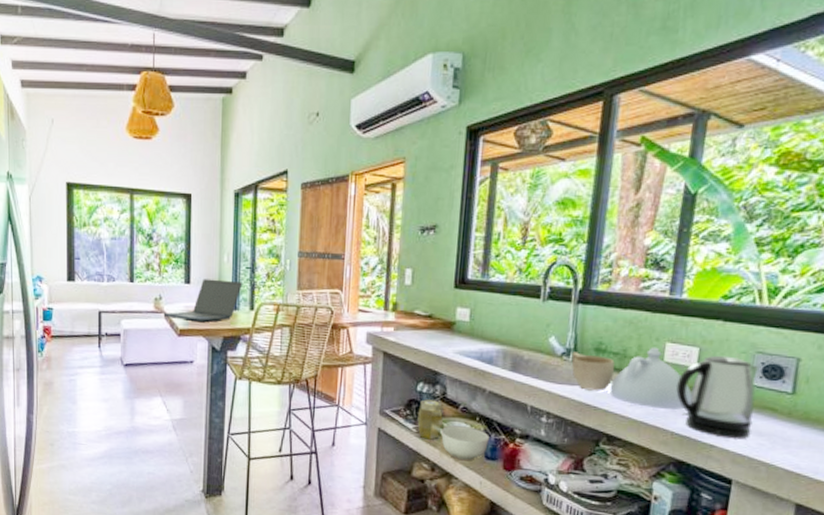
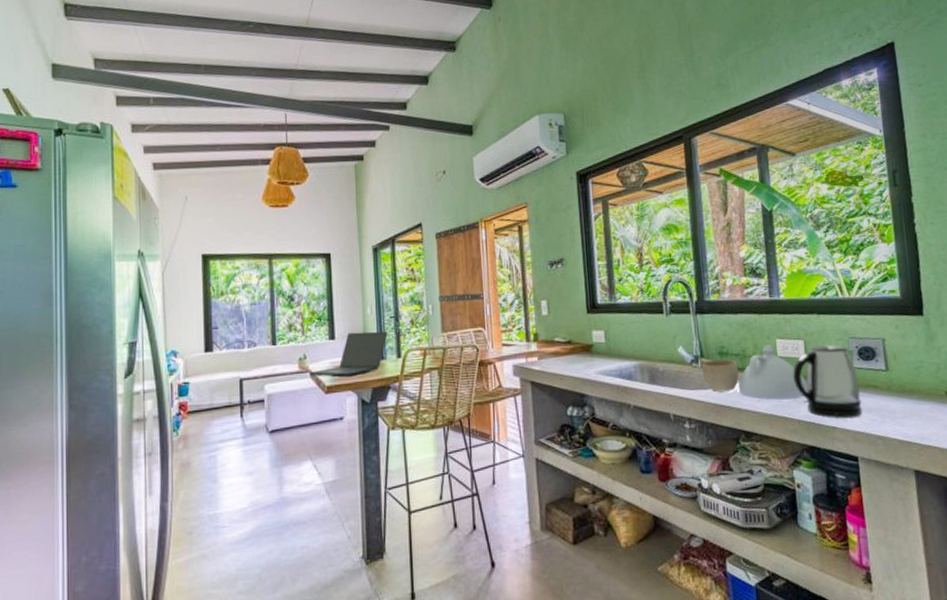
jar: present [417,399,443,440] -> none [571,422,597,463]
bowl: present [440,425,489,461] -> none [595,443,642,479]

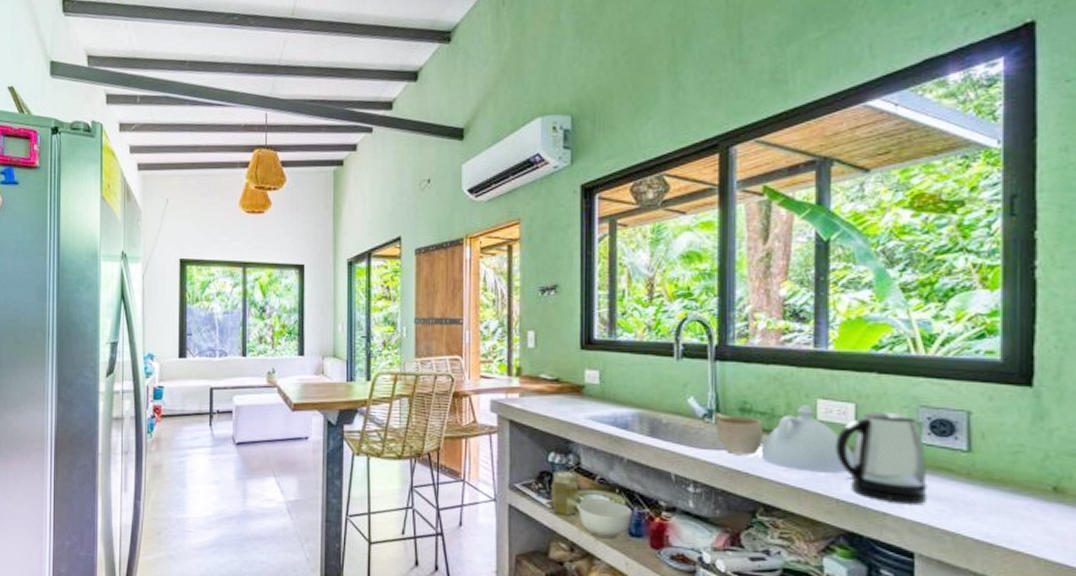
laptop: present [310,331,388,377] -> none [278,350,358,396]
jar: none [571,422,597,463] -> present [551,471,579,516]
bowl: none [595,443,642,479] -> present [577,499,632,539]

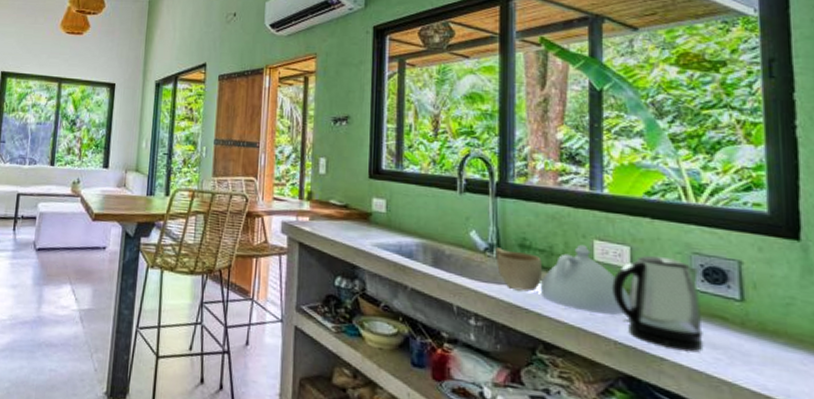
jar: present [551,471,579,516] -> none [336,295,363,342]
bowl: present [577,499,632,539] -> none [361,325,414,368]

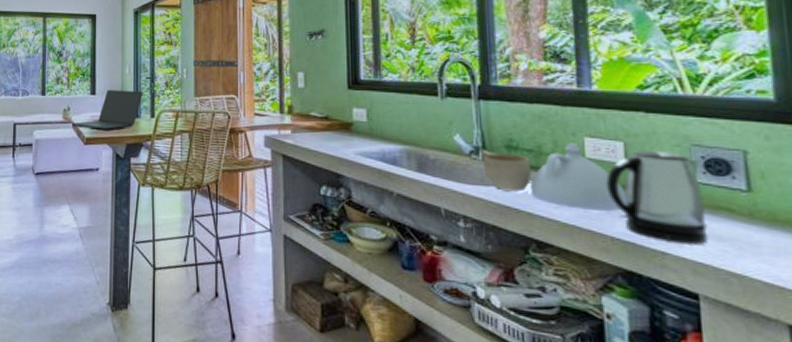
laptop: none [81,163,159,208] -> present [72,90,143,131]

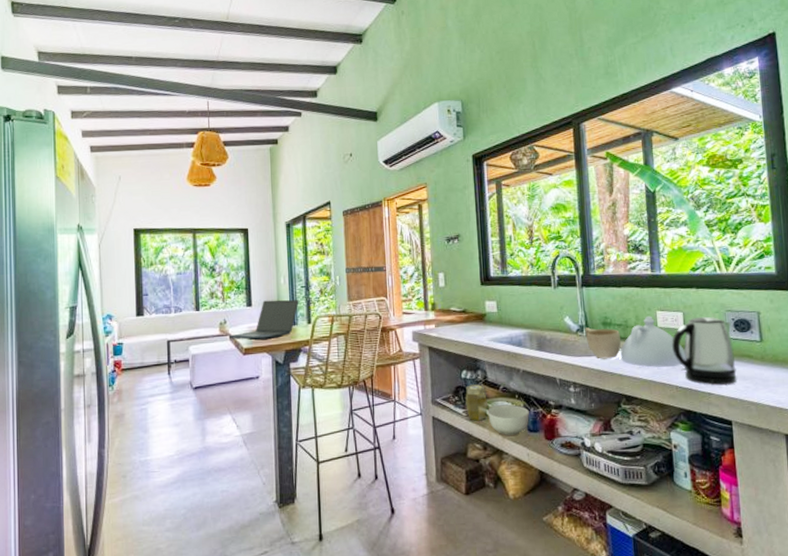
jar: none [324,203,351,248] -> present [465,384,488,421]
bowl: none [350,231,404,272] -> present [487,404,529,437]

